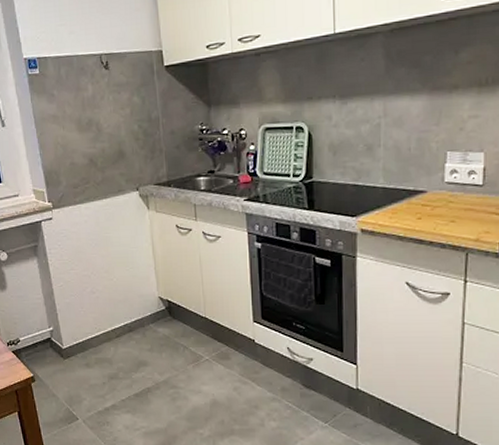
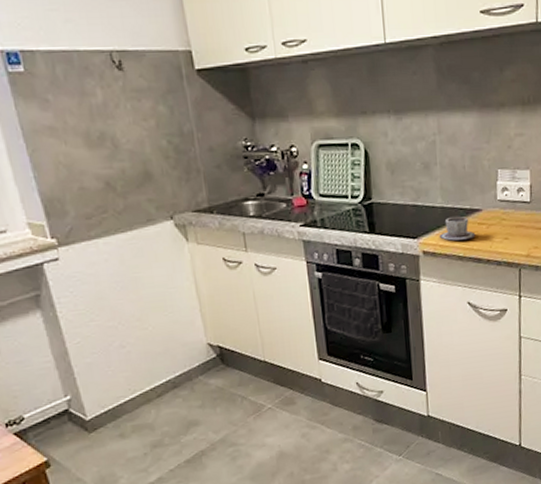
cup: none [378,197,419,221] -> present [439,216,476,241]

